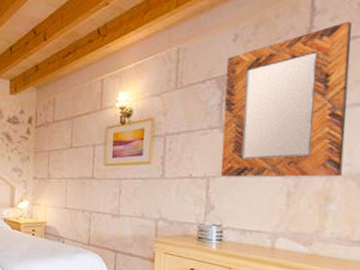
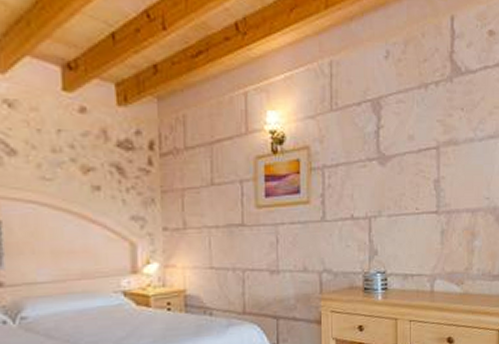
home mirror: present [220,21,352,177] -> none [380,49,484,217]

